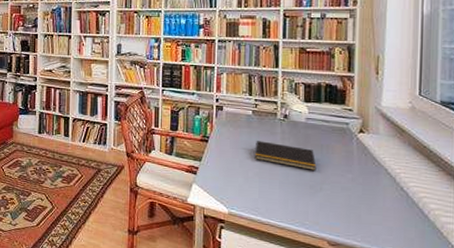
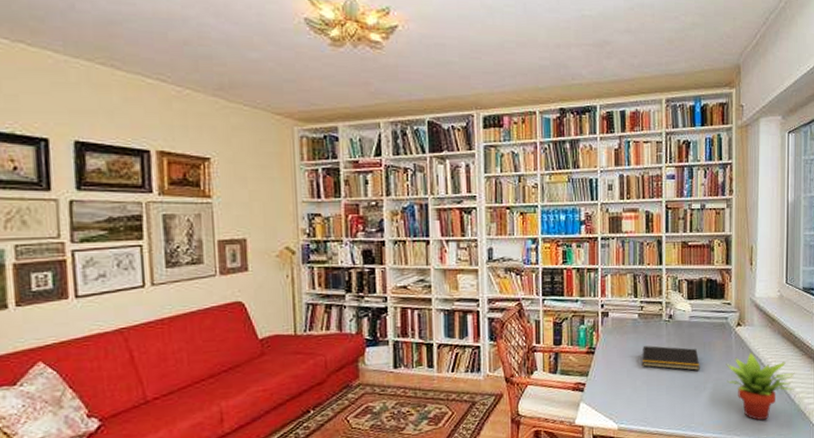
succulent plant: none [345,160,430,231] -> present [726,352,795,421]

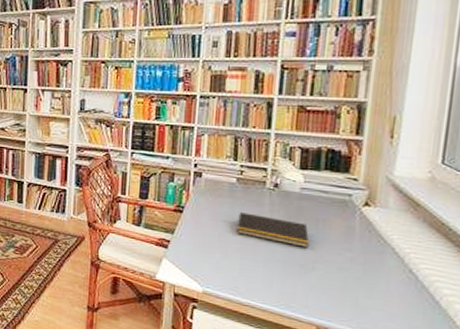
succulent plant: present [726,352,795,421] -> none [343,238,444,318]

